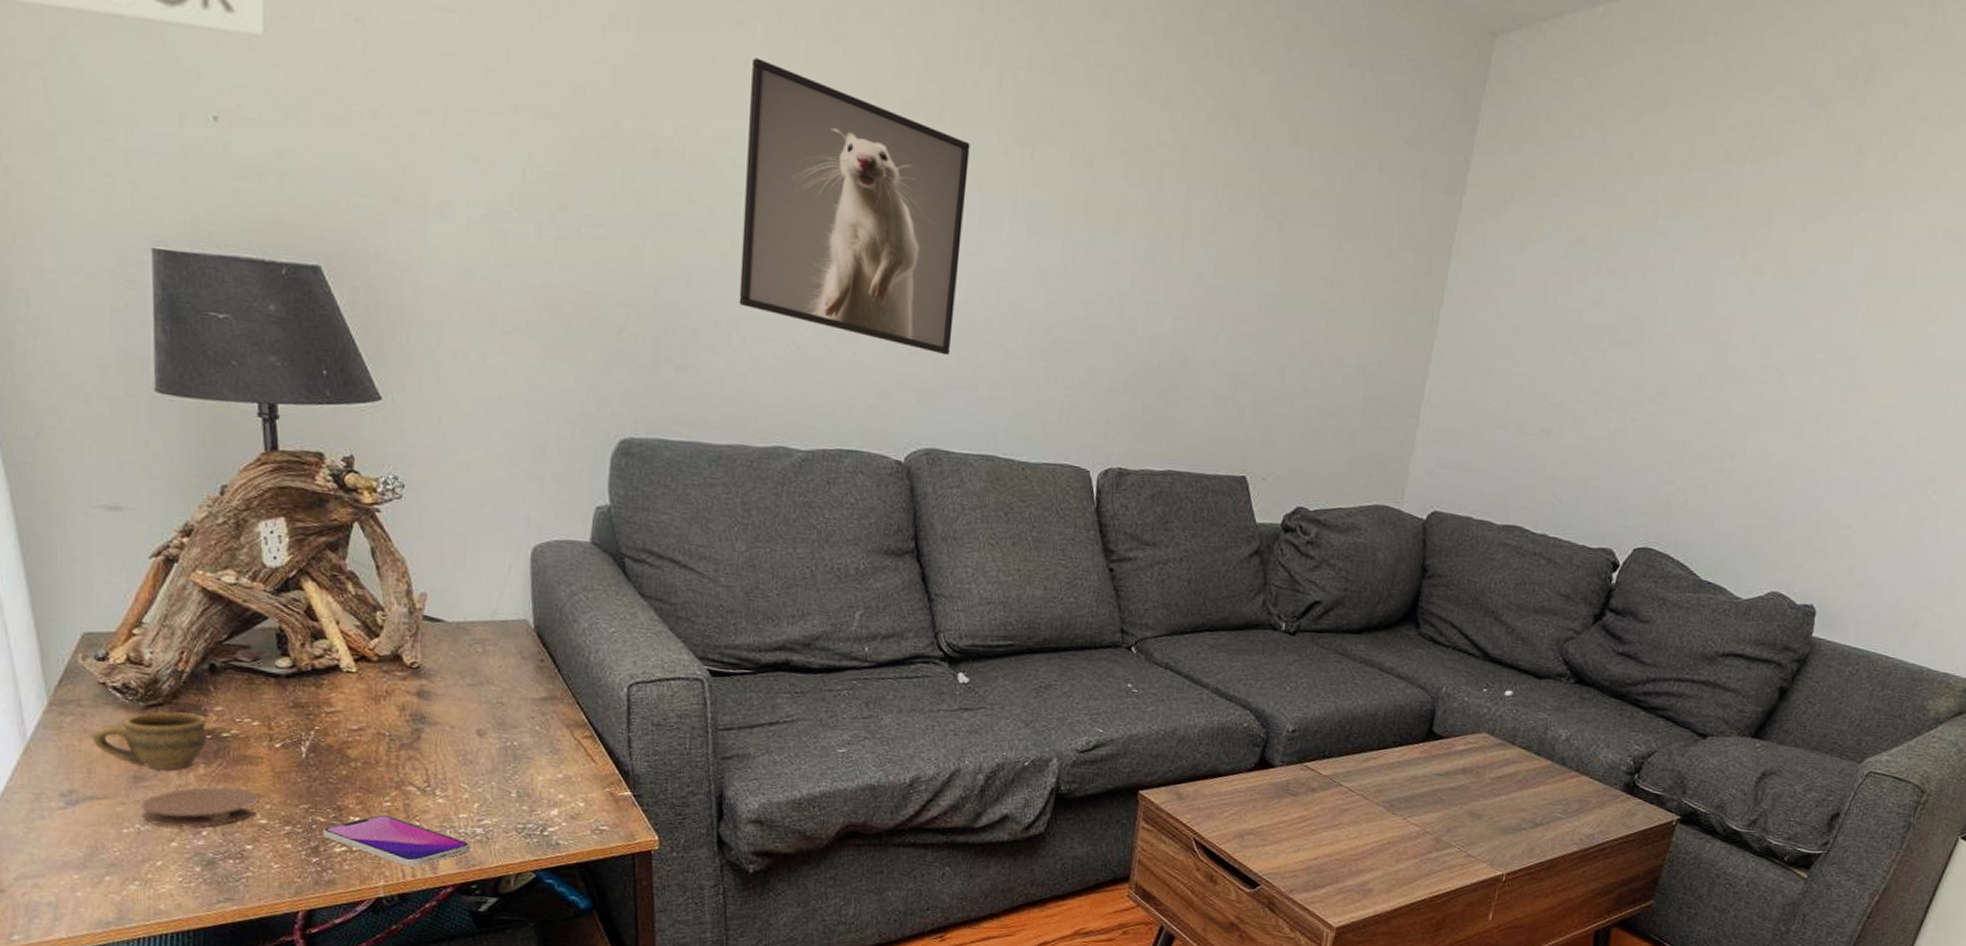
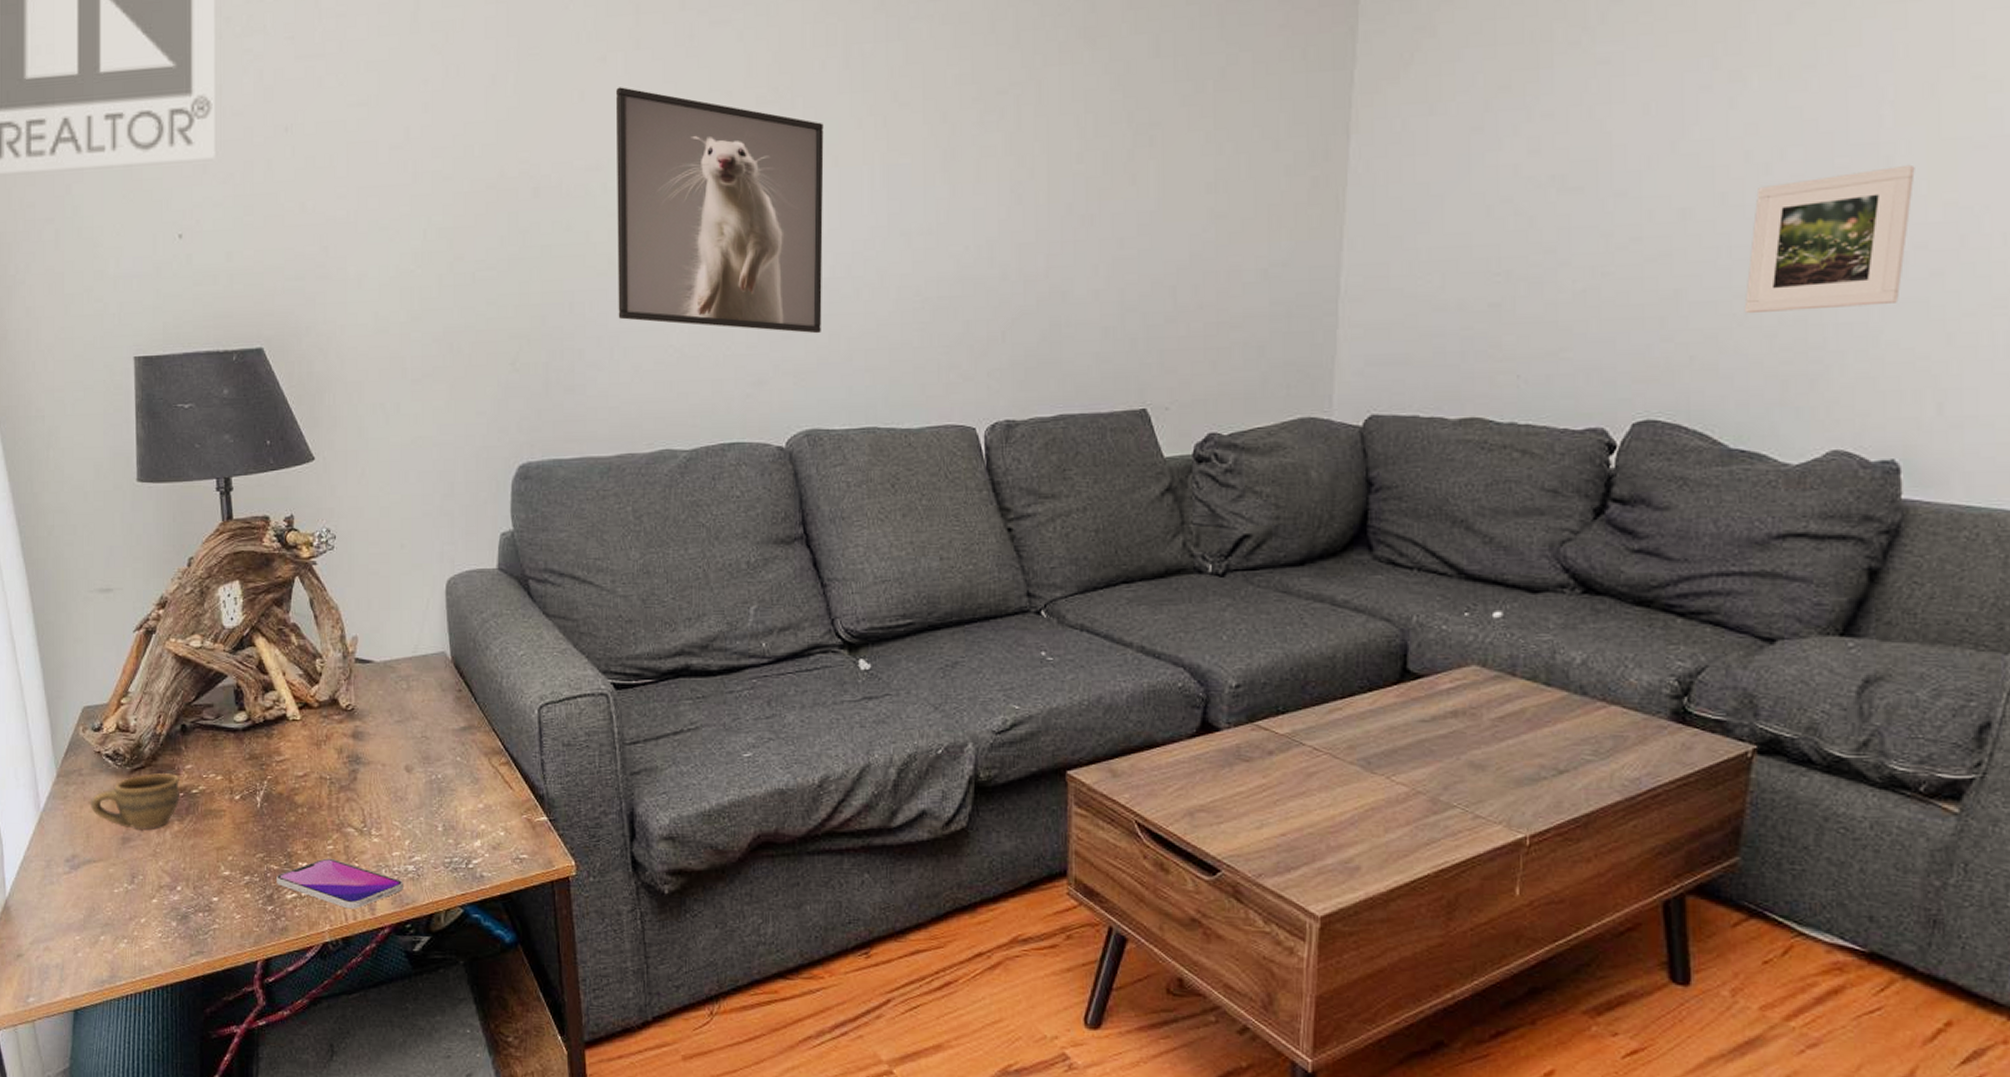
coaster: present [141,786,260,827] -> none [128,842,224,884]
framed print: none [1730,366,1870,480] -> present [1744,164,1915,314]

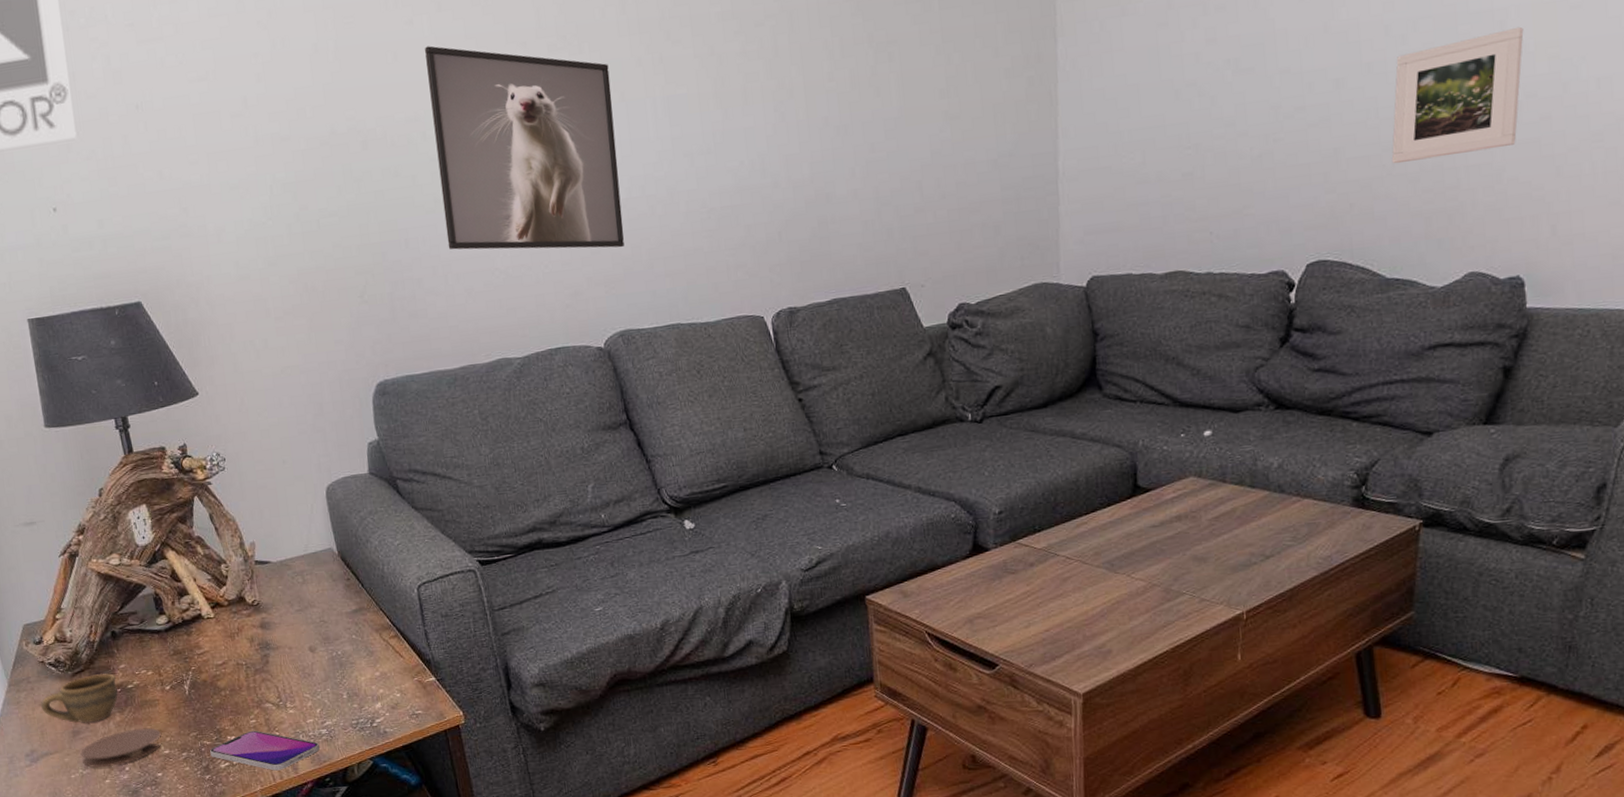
coaster: none [128,842,224,884] -> present [80,728,162,768]

